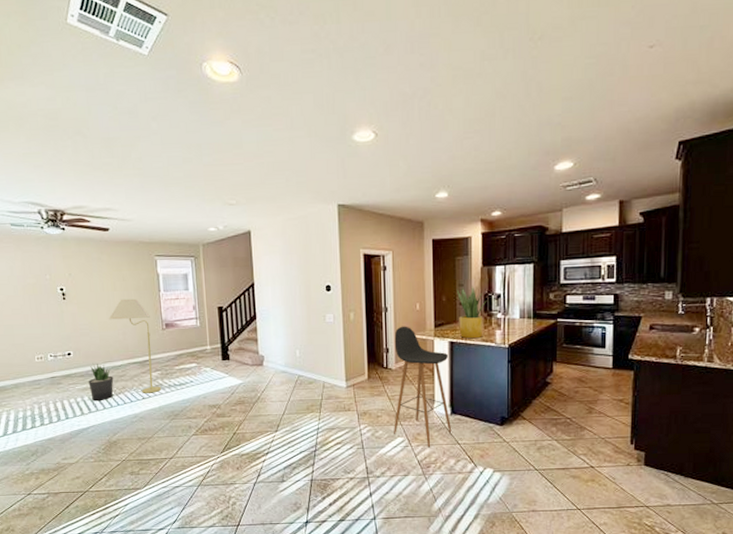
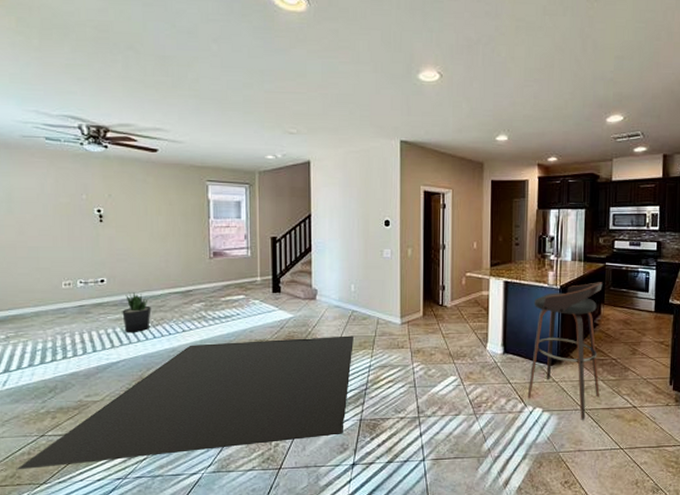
area rug: none [9,399,301,524] -> present [16,335,354,470]
floor lamp: present [108,298,161,393] -> none [150,224,204,326]
bar stool: present [394,326,452,448] -> none [447,264,504,387]
planter: present [456,286,486,339] -> none [512,227,540,279]
bar stool: none [477,339,554,480] -> present [527,282,603,420]

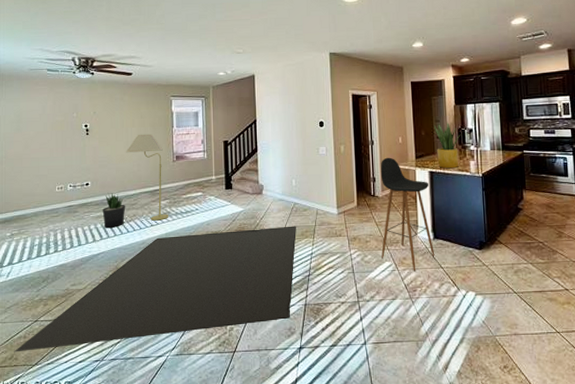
floor lamp: none [150,224,204,326] -> present [125,134,168,221]
bar stool: none [447,264,504,387] -> present [380,157,435,272]
planter: none [512,227,540,279] -> present [433,121,460,169]
bar stool: present [527,282,603,420] -> none [458,169,530,303]

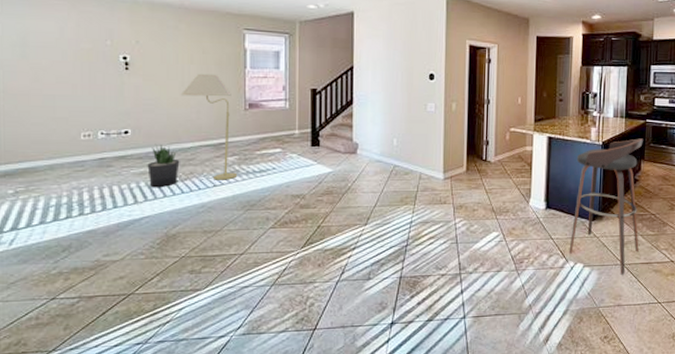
area rug: present [14,226,296,352] -> none [21,191,395,337]
bar stool: present [380,157,435,272] -> none [489,119,547,243]
planter: present [433,121,460,169] -> none [556,83,583,135]
bar stool: none [458,169,530,303] -> present [569,138,643,275]

